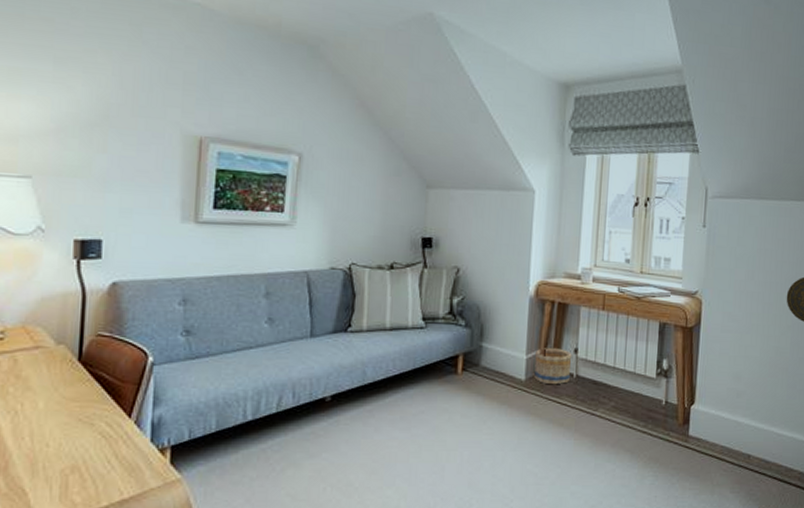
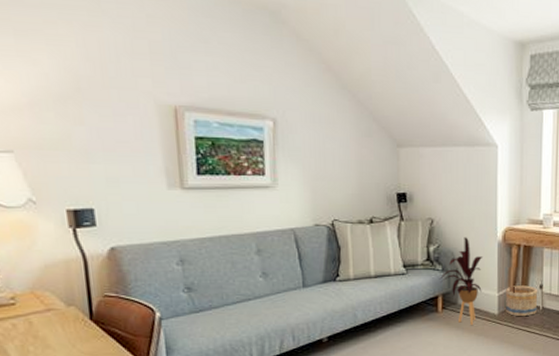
house plant: none [461,289,512,393] -> present [439,237,483,326]

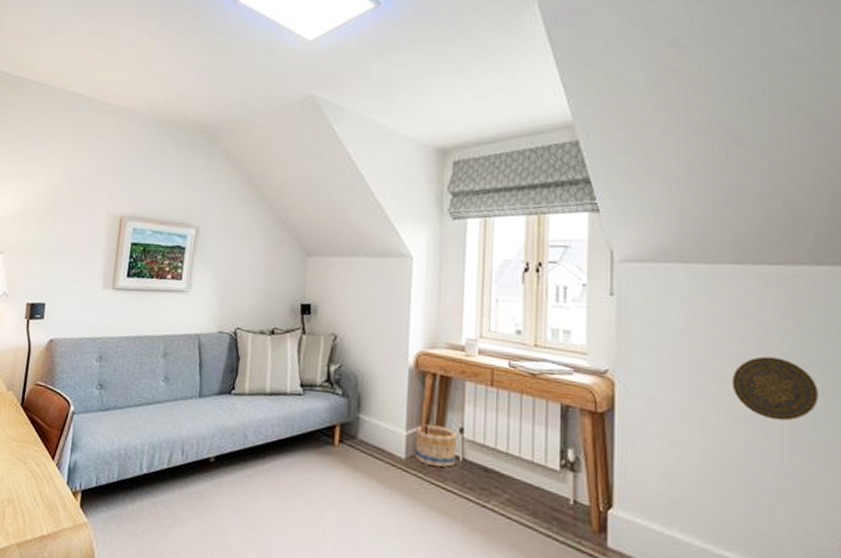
house plant: present [439,237,483,326] -> none [338,358,391,469]

